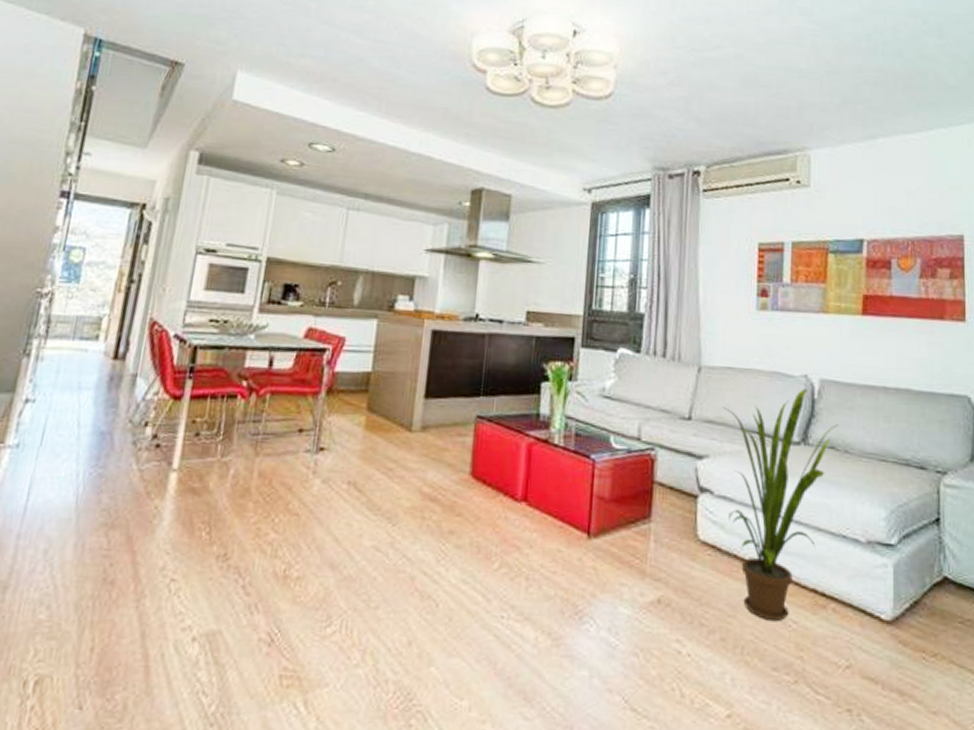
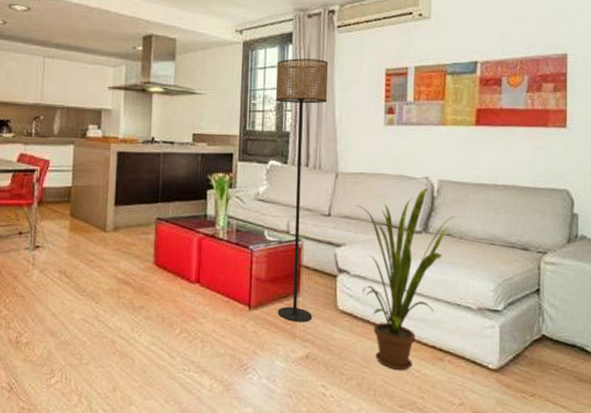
floor lamp: none [623,225,692,556] -> present [276,58,329,322]

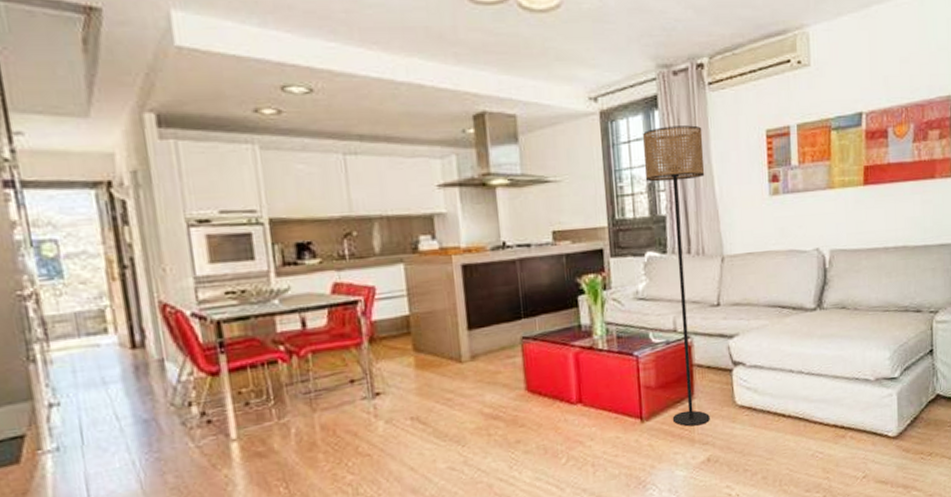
house plant: present [356,188,455,371] -> none [746,260,848,456]

